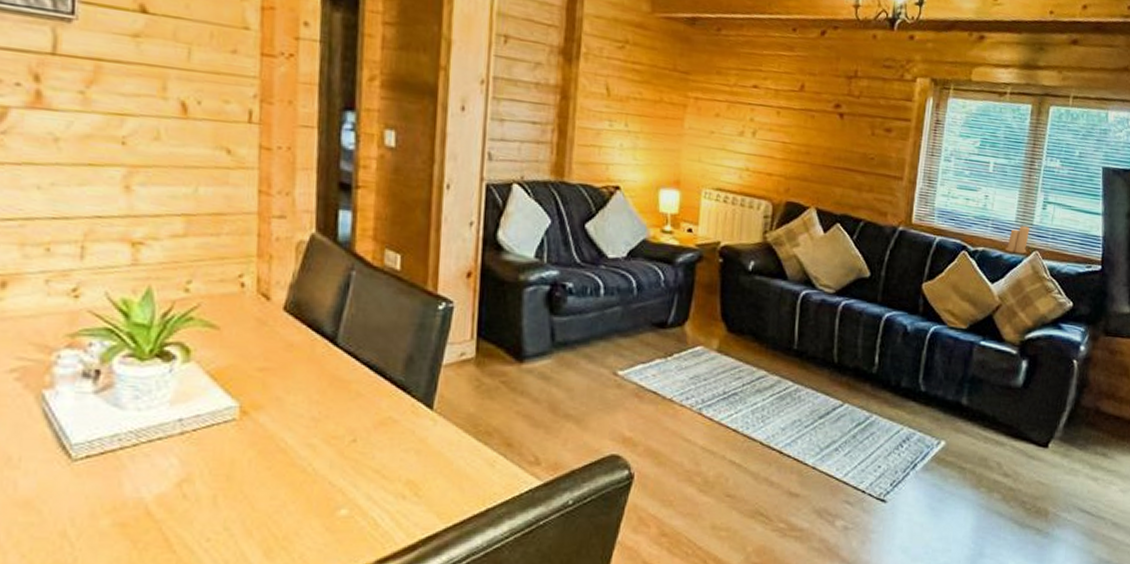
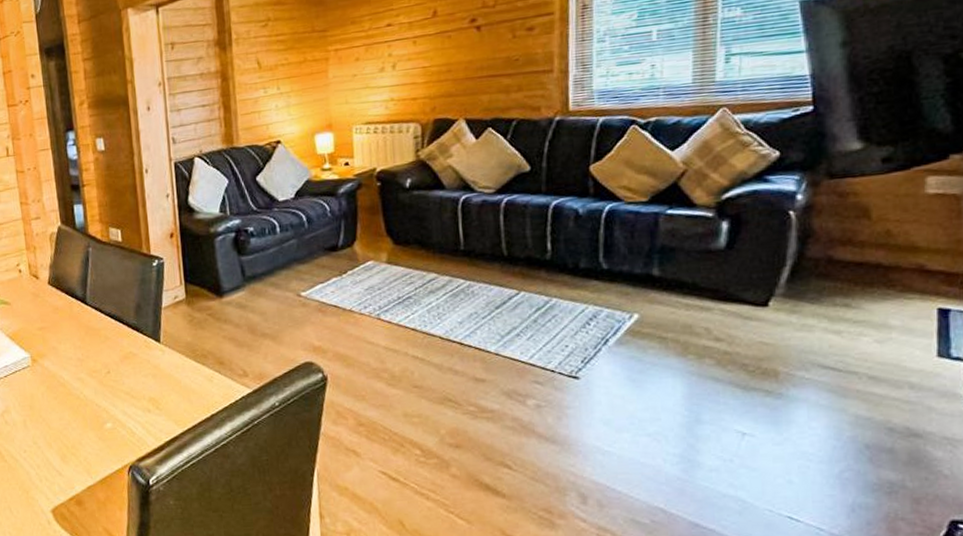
candle: present [1005,225,1030,254] -> none [684,84,712,116]

